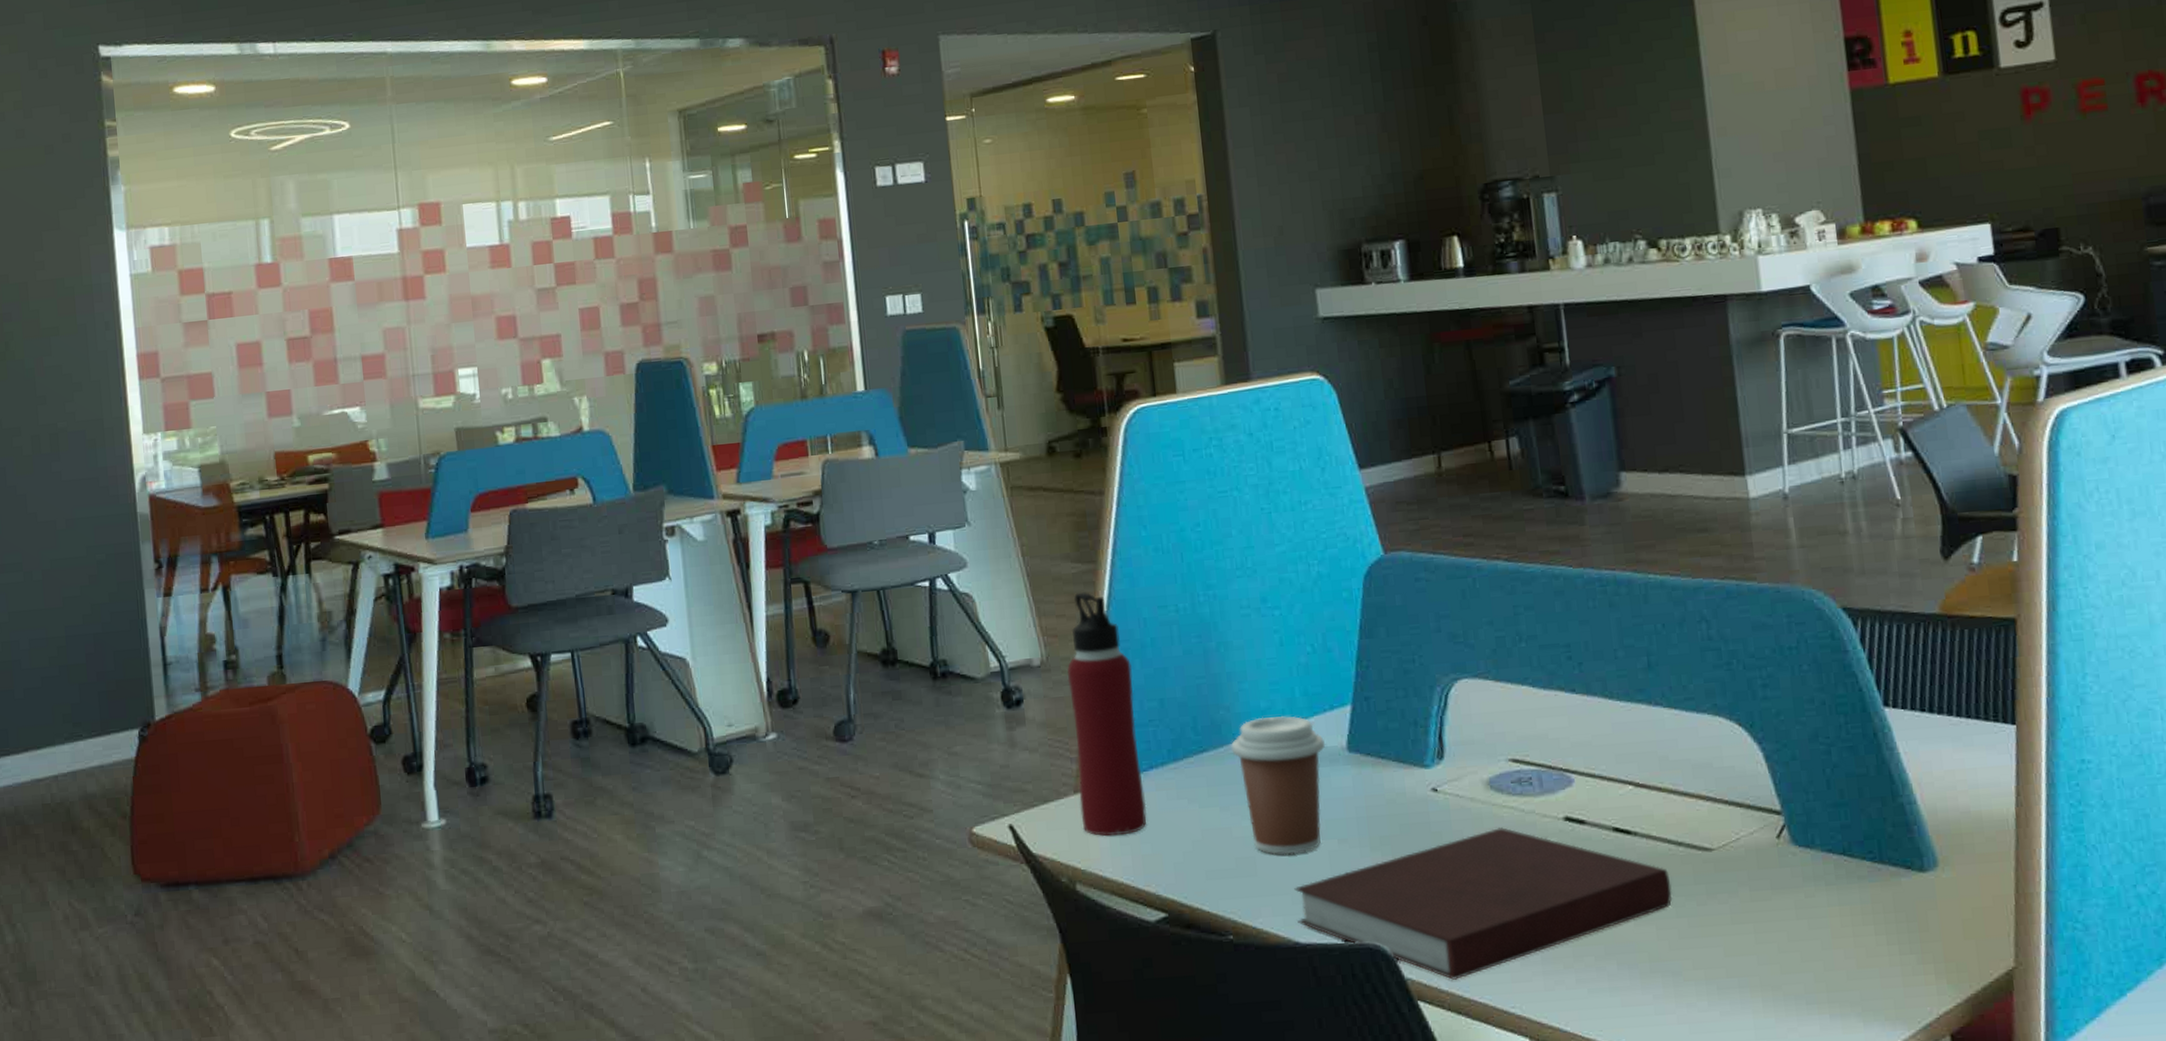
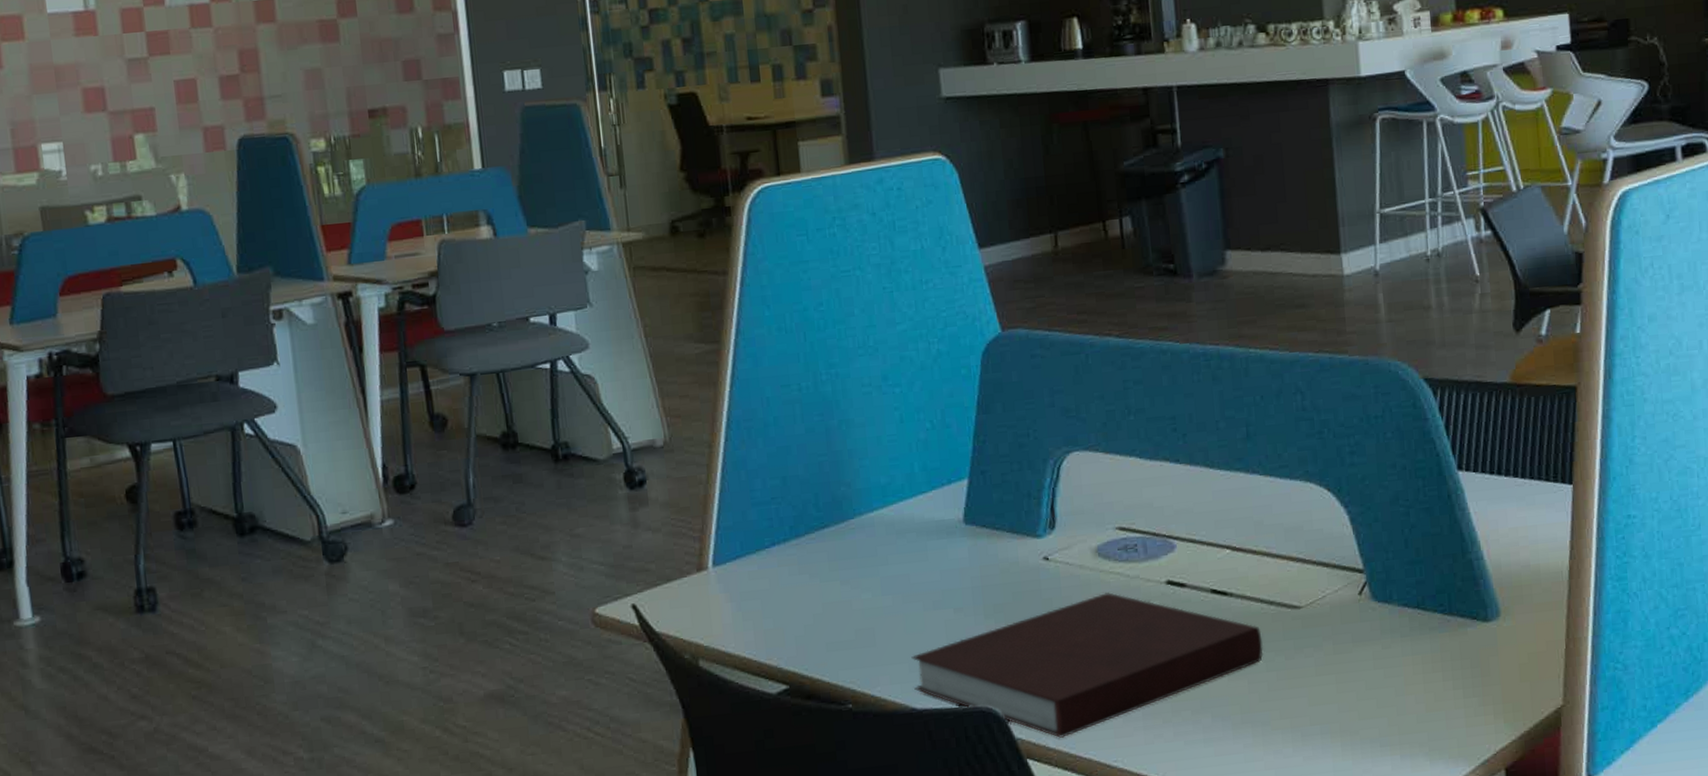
water bottle: present [1067,591,1147,837] -> none [690,371,769,613]
coffee cup: present [1231,716,1326,855] -> none [852,491,944,625]

